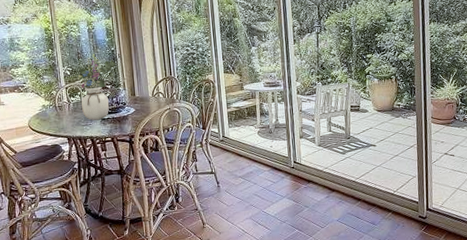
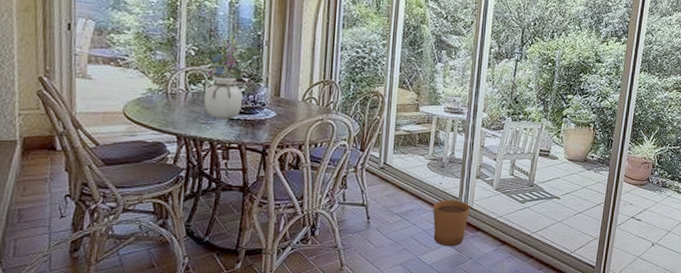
planter: none [268,159,300,199] -> present [433,199,470,246]

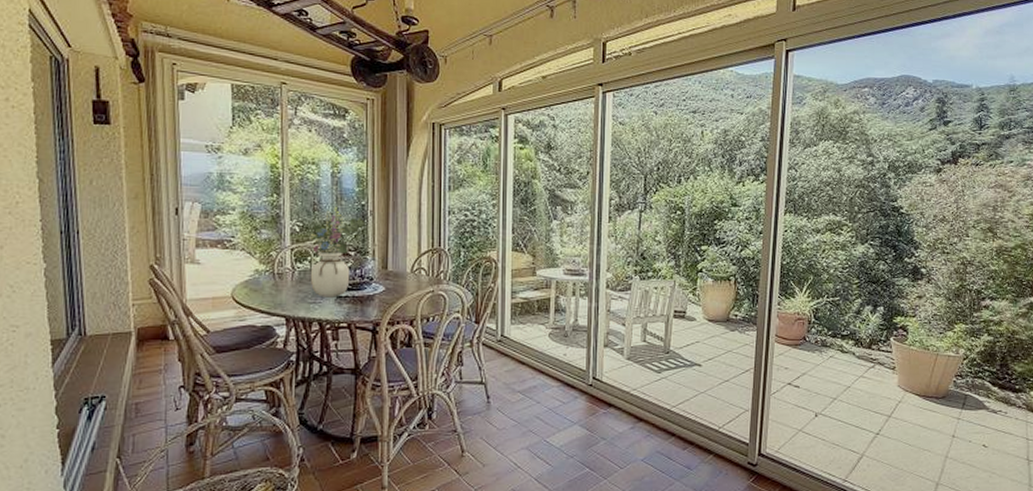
planter: present [433,199,470,246] -> none [558,372,600,426]

